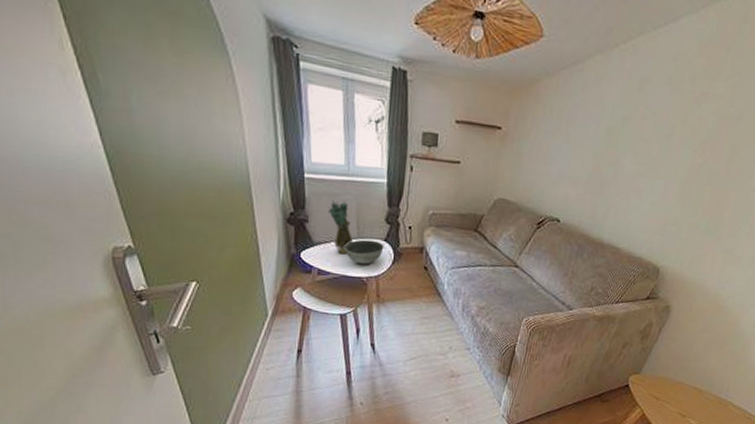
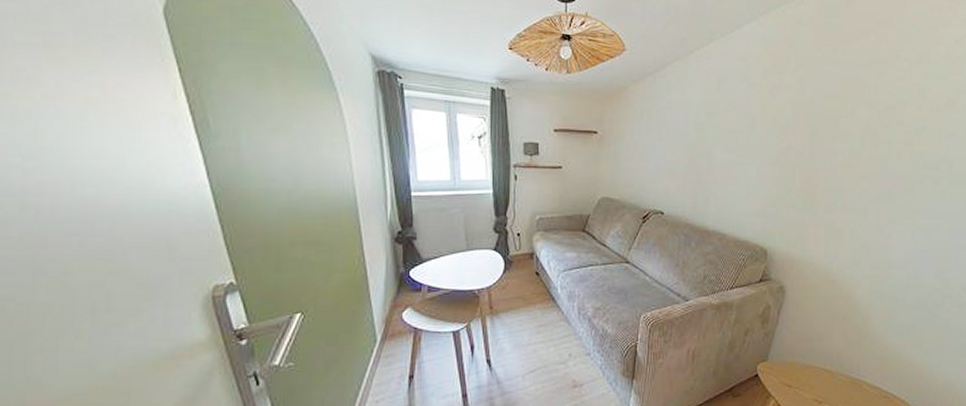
vase: present [329,200,354,255] -> none [437,215,463,268]
bowl: present [344,239,384,266] -> none [454,251,494,278]

